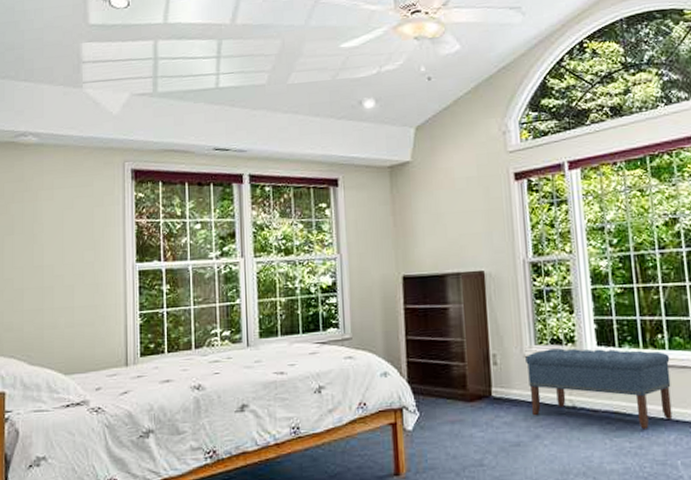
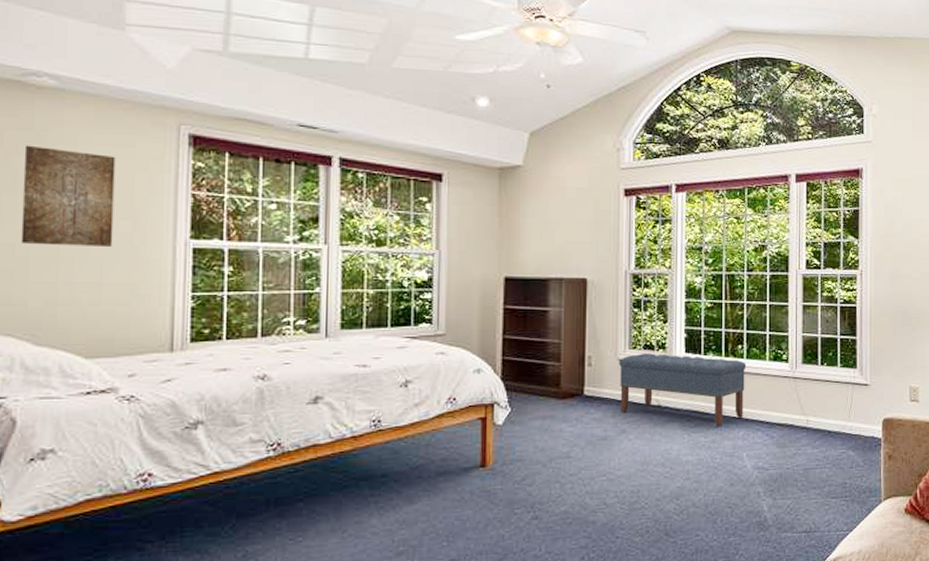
wall art: none [18,194,80,278] -> present [21,145,116,246]

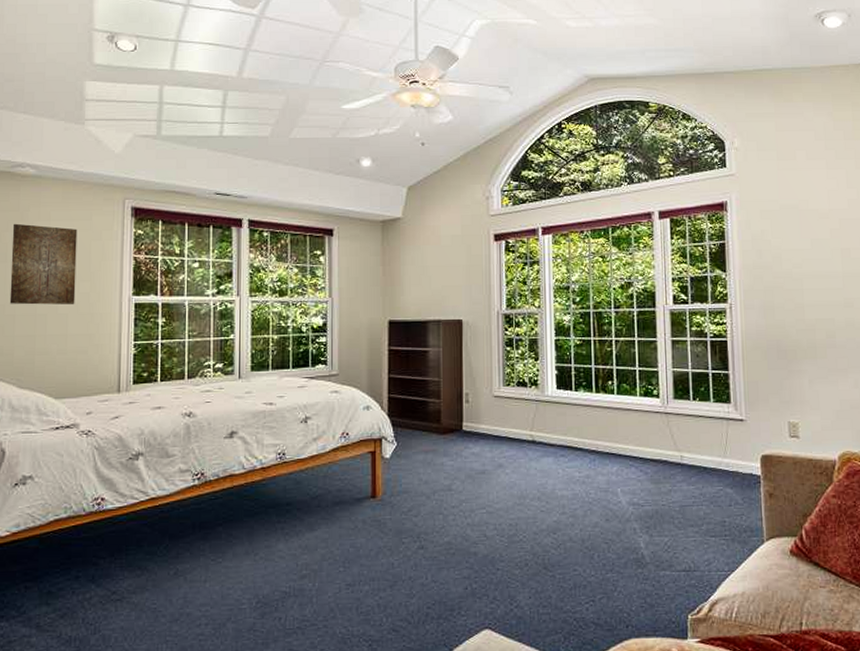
bench: present [619,353,746,426] -> none [494,390,617,462]

